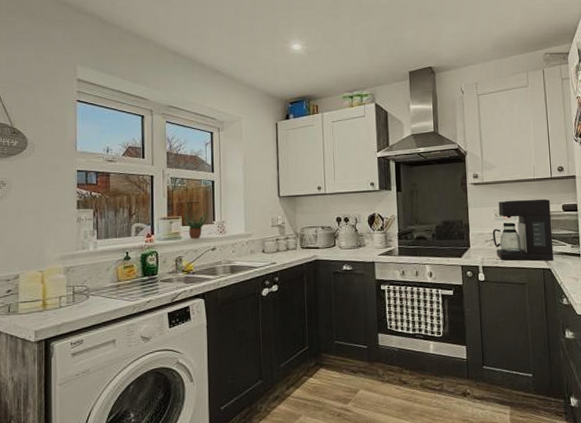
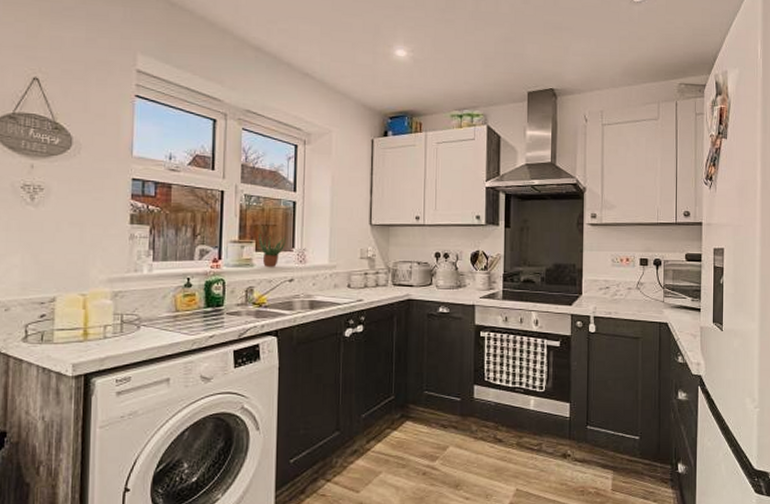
coffee maker: present [492,198,554,262] -> none [607,245,673,315]

